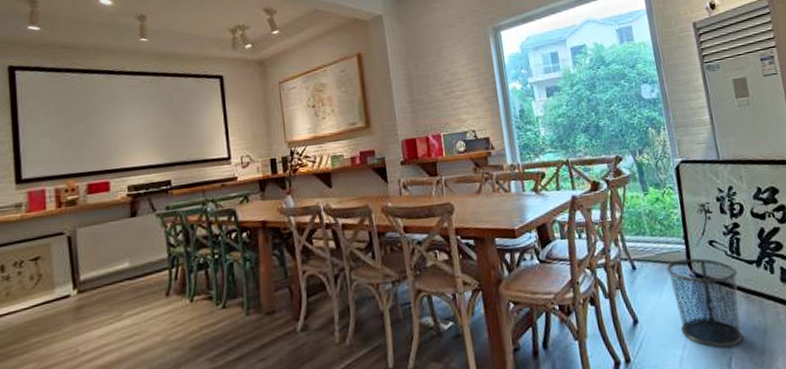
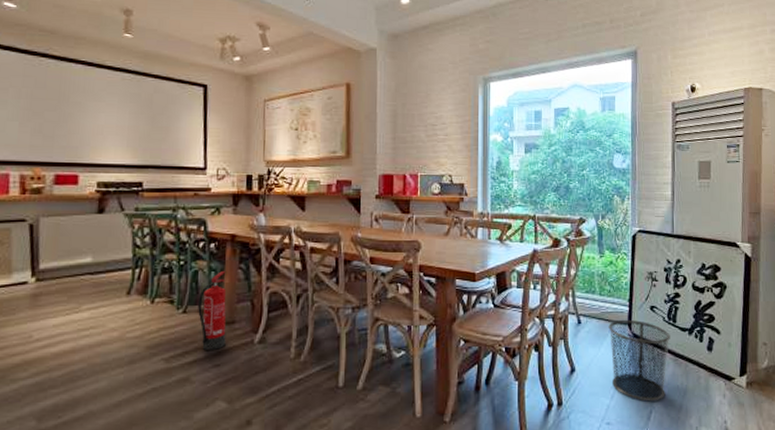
fire extinguisher: none [236,260,268,345] -> present [198,271,227,350]

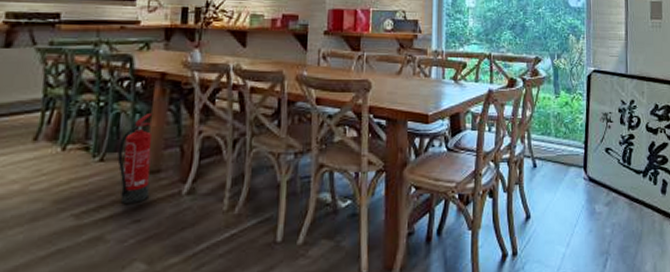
waste bin: present [608,319,670,402] -> none [564,162,625,249]

